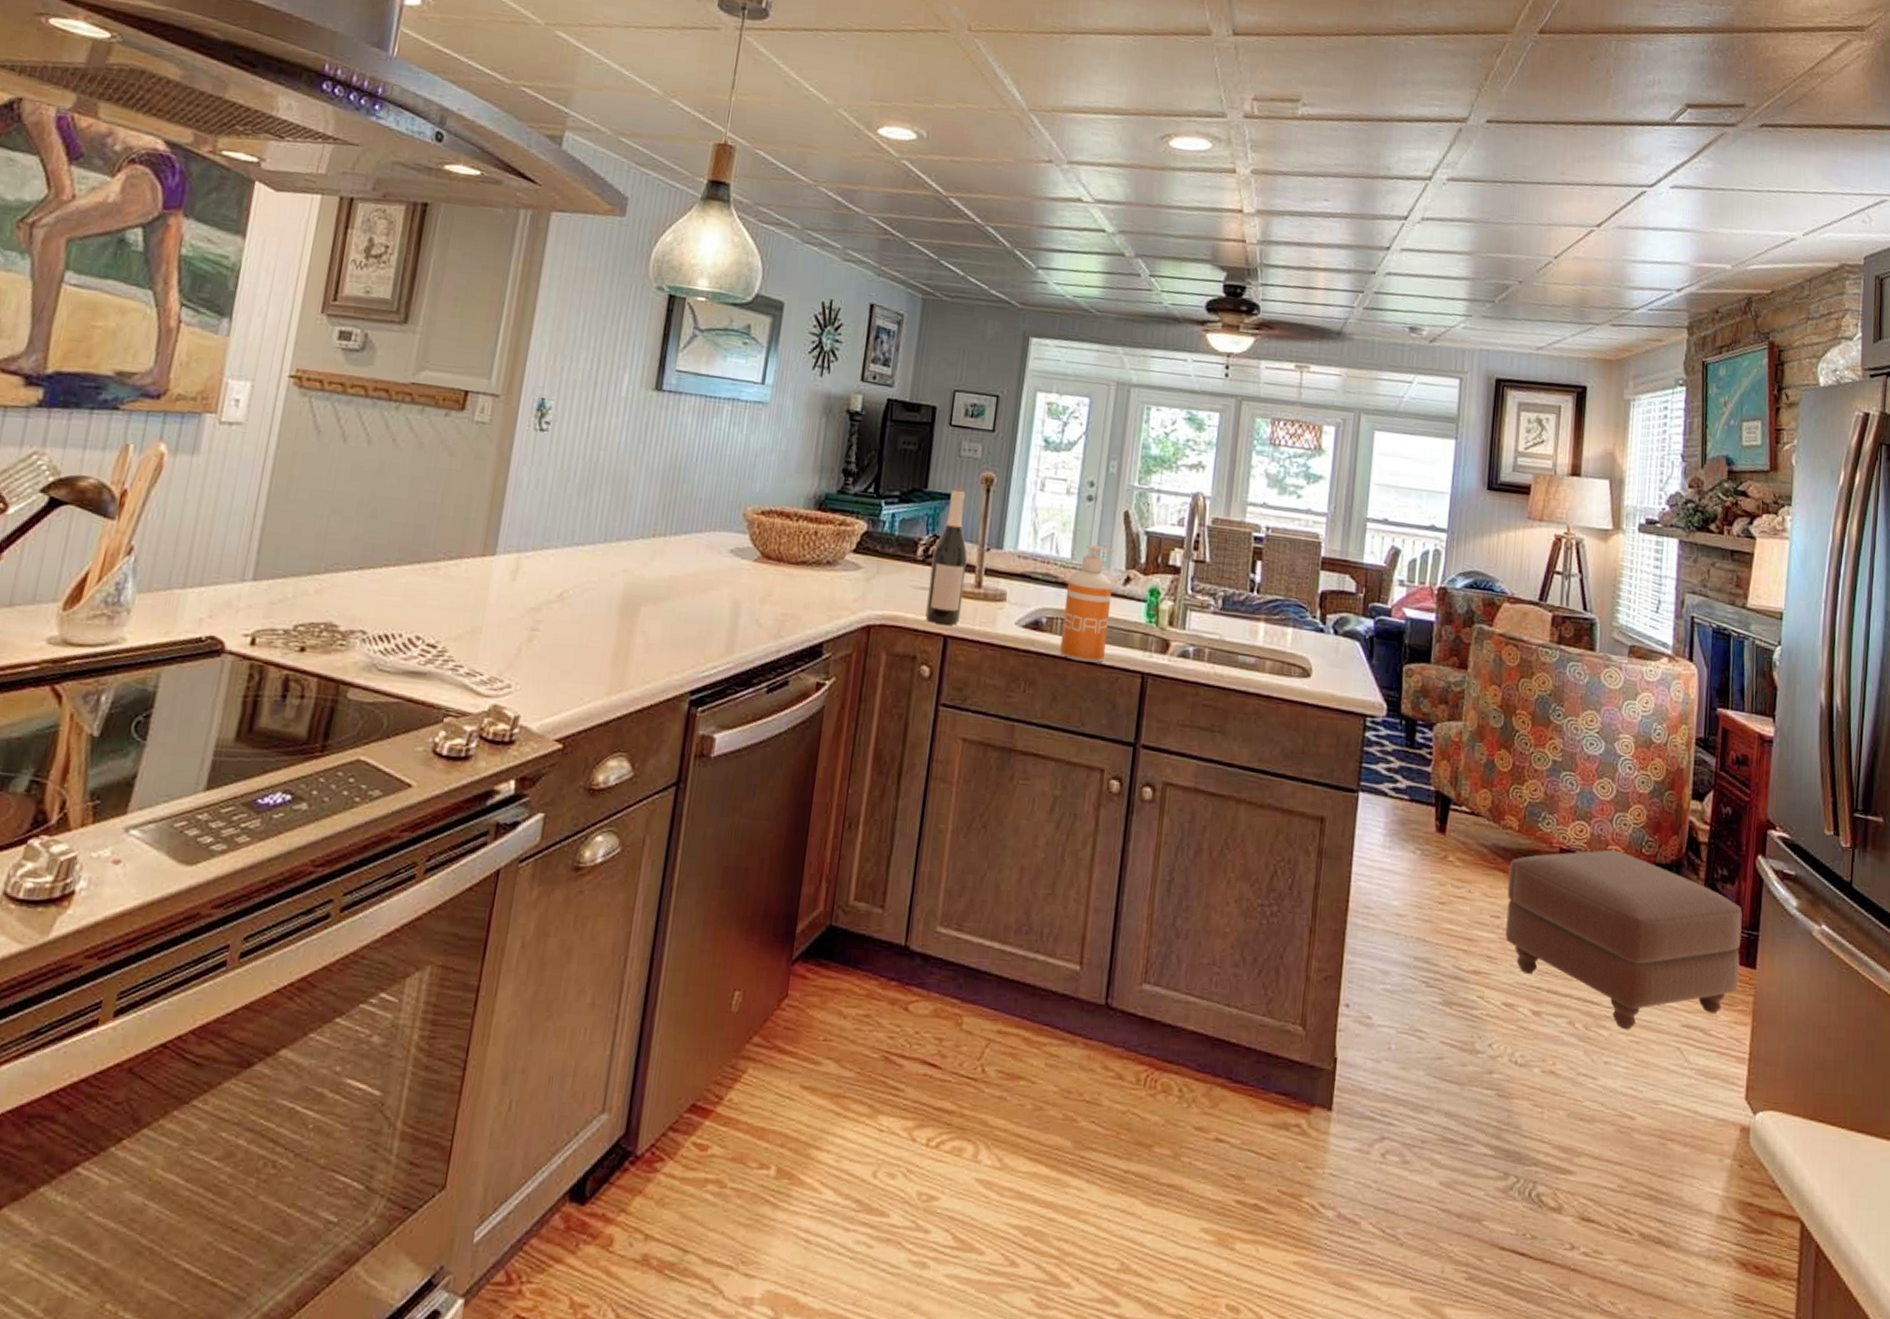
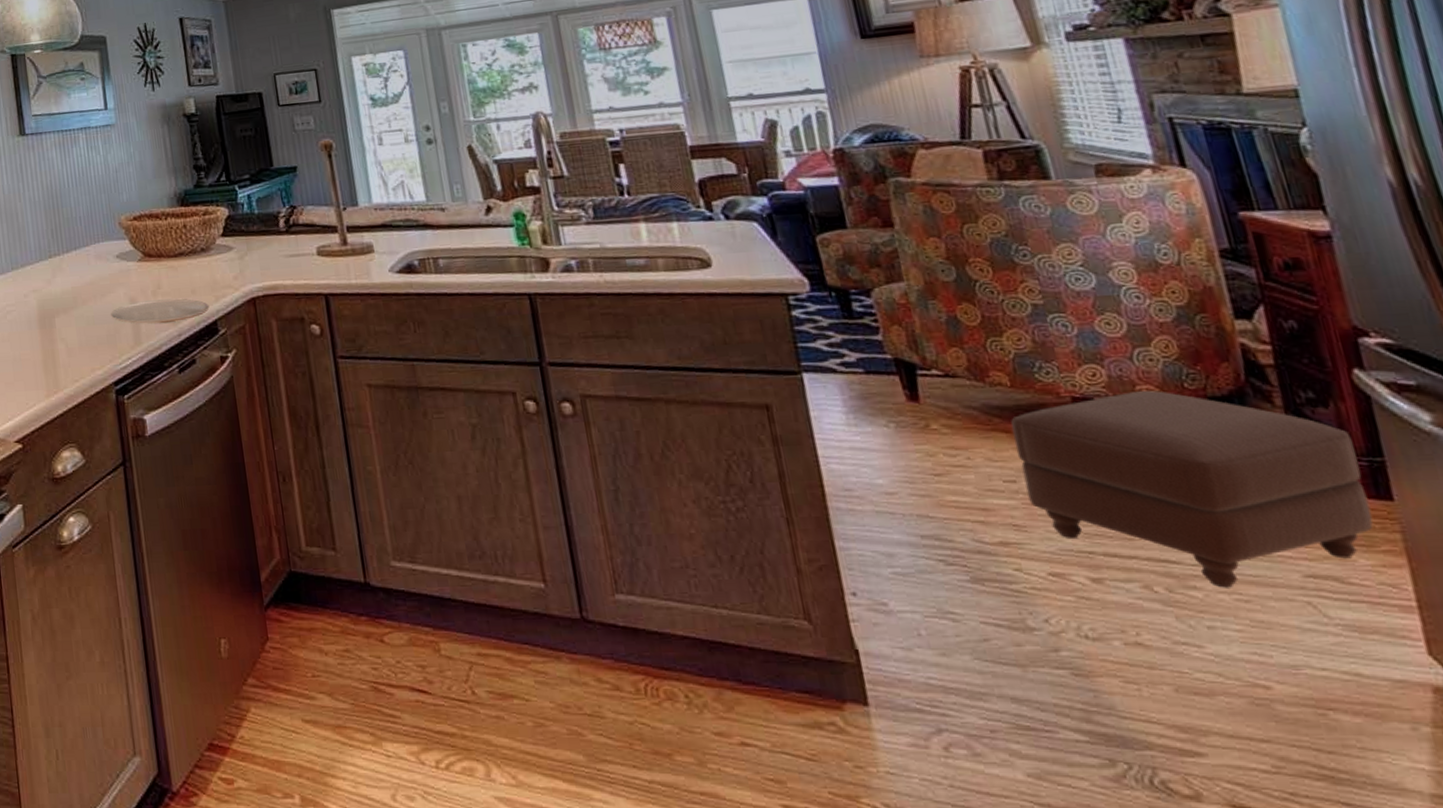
plate: none [707,606,820,636] -> present [111,298,210,325]
wine bottle: present [925,488,968,625] -> none [294,159,335,285]
soap dispenser: present [1059,544,1114,663] -> none [428,183,486,295]

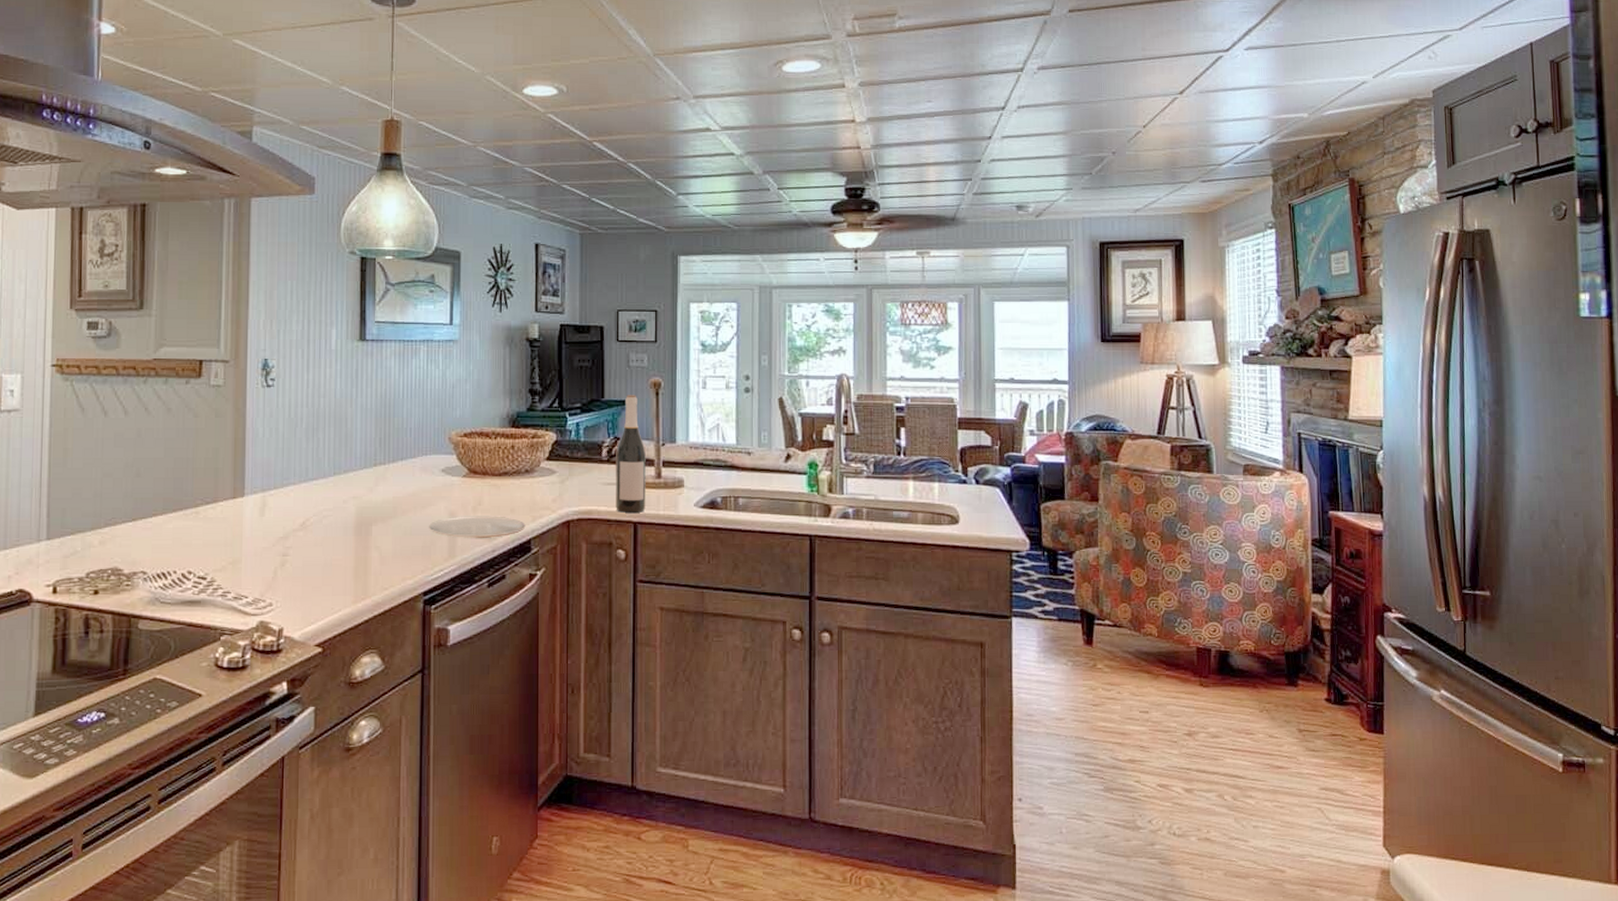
wine bottle: none [294,159,335,285] -> present [616,395,646,513]
ottoman: present [1011,389,1374,588] -> none [1152,644,1369,797]

